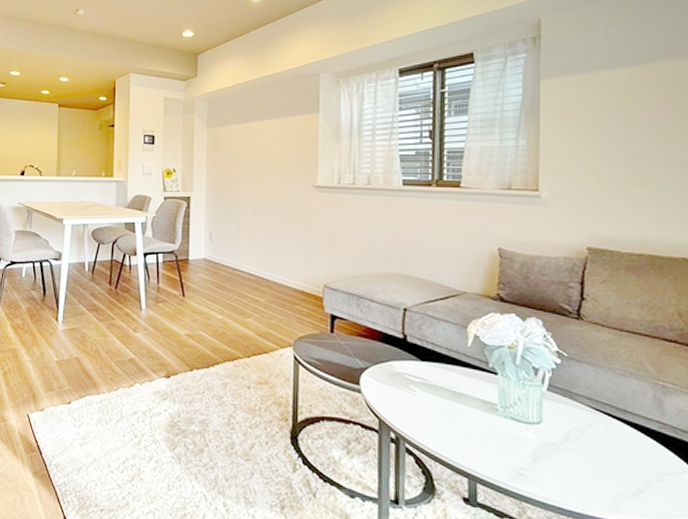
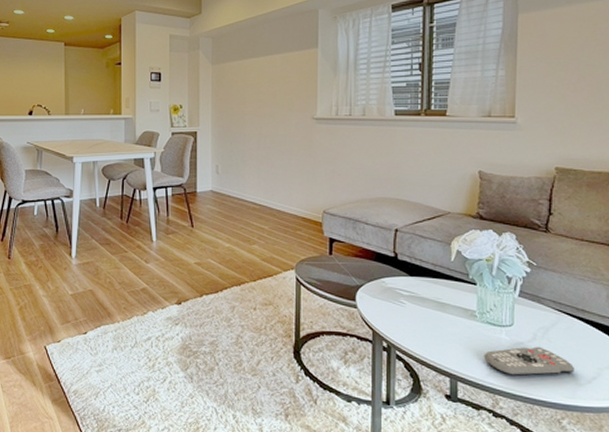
remote control: none [507,449,618,484] -> present [484,346,575,377]

